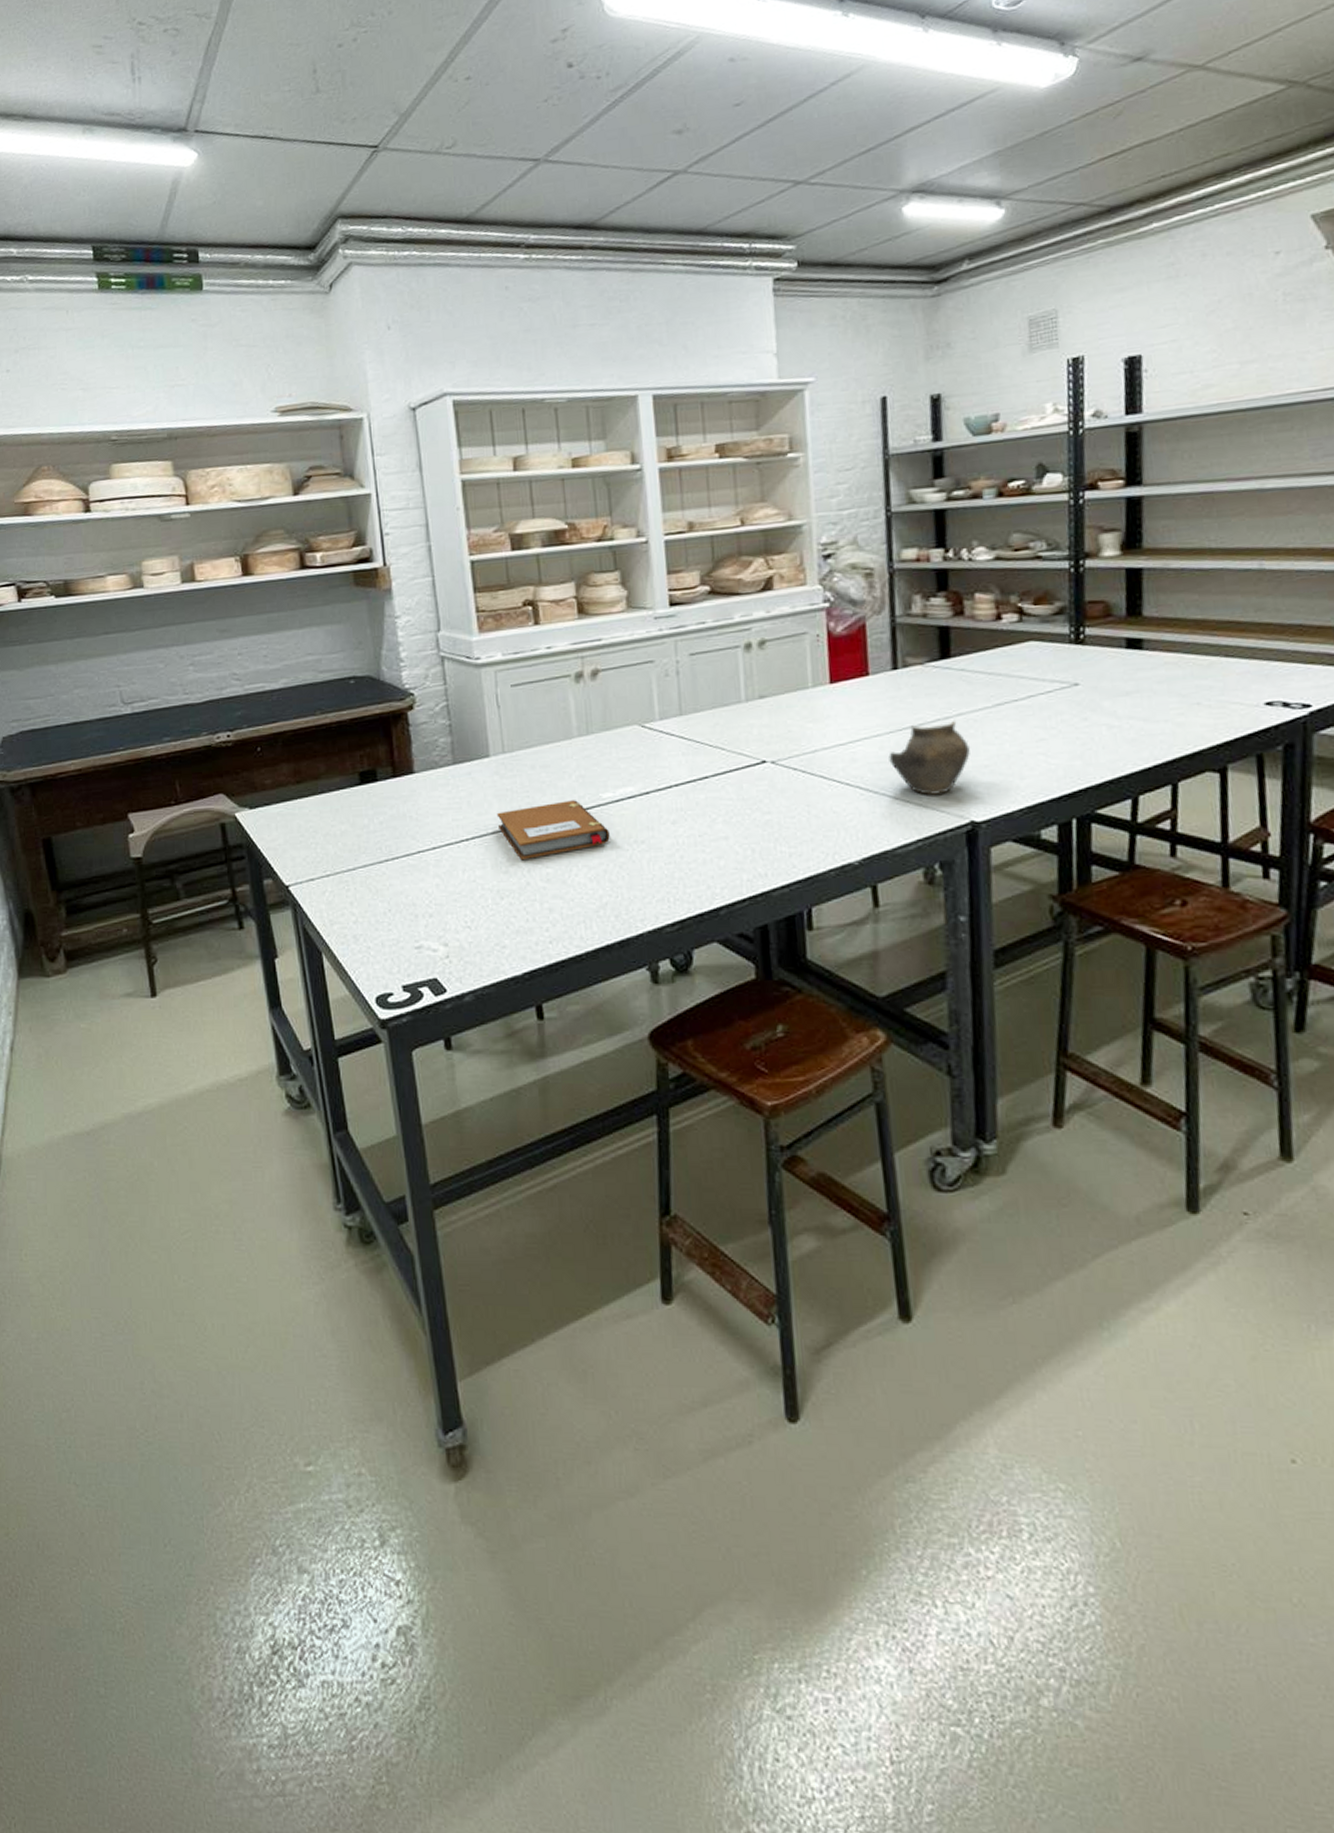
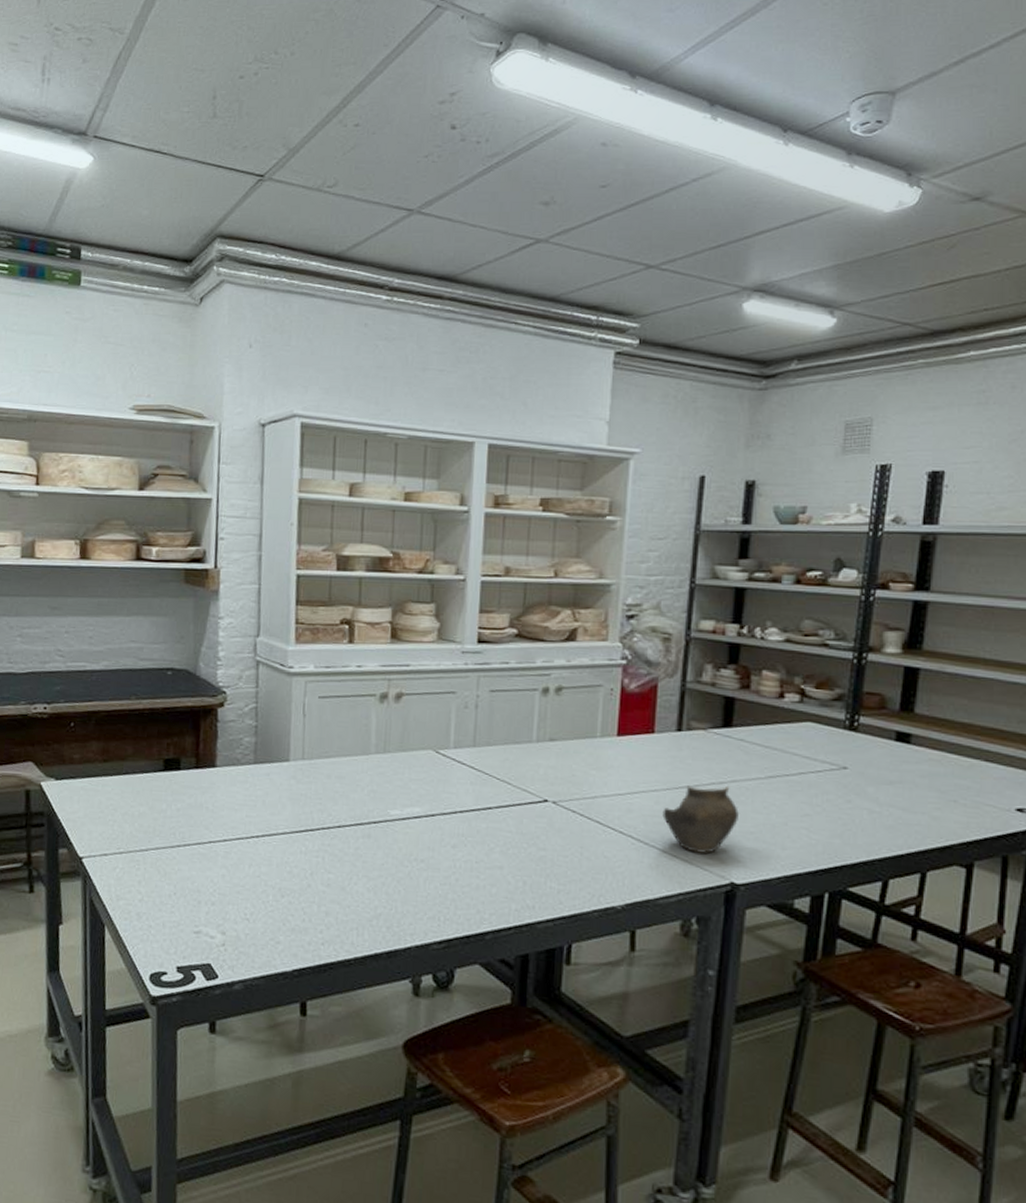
notebook: present [496,800,610,859] -> none [288,812,392,863]

